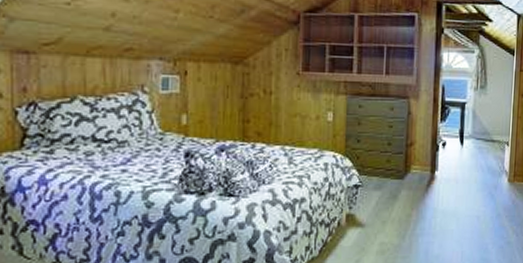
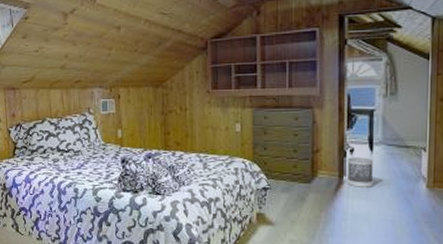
wastebasket: none [439,151,463,184] -> present [347,157,374,189]

